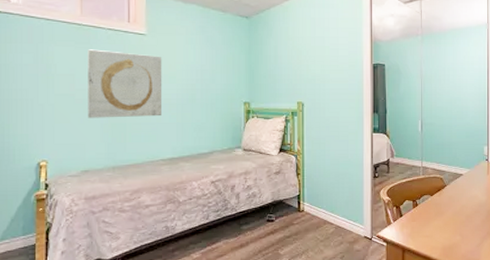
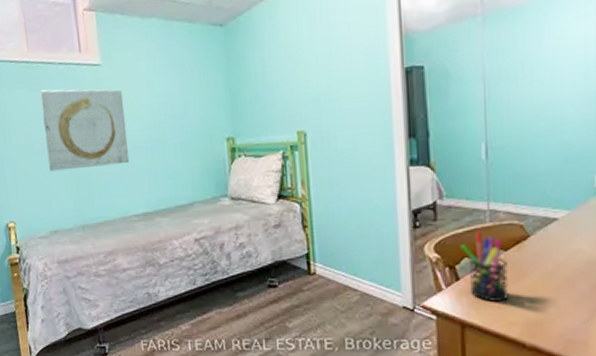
pen holder: none [403,182,433,232] -> present [460,231,509,302]

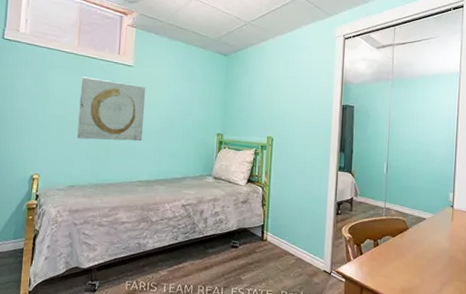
pen holder: present [460,231,509,302] -> none [365,222,394,272]

